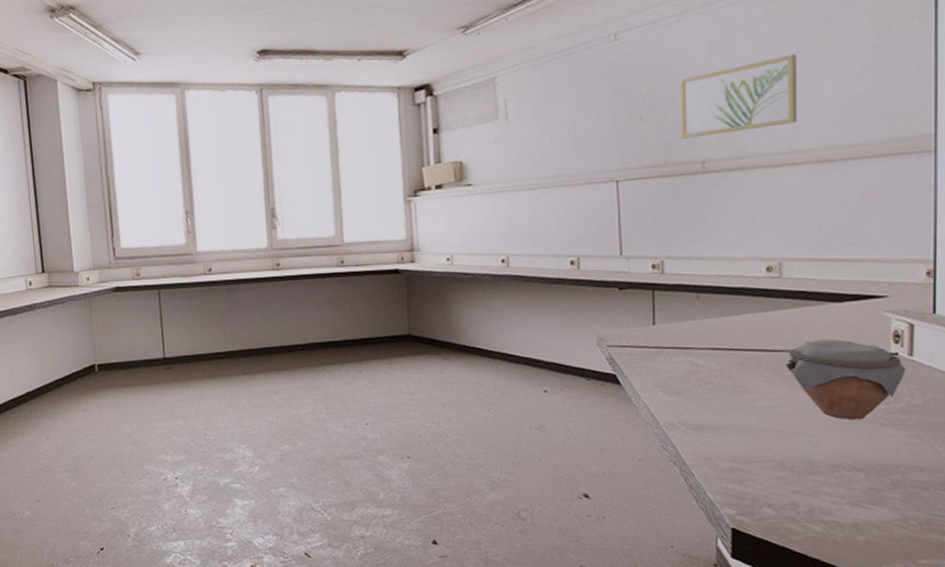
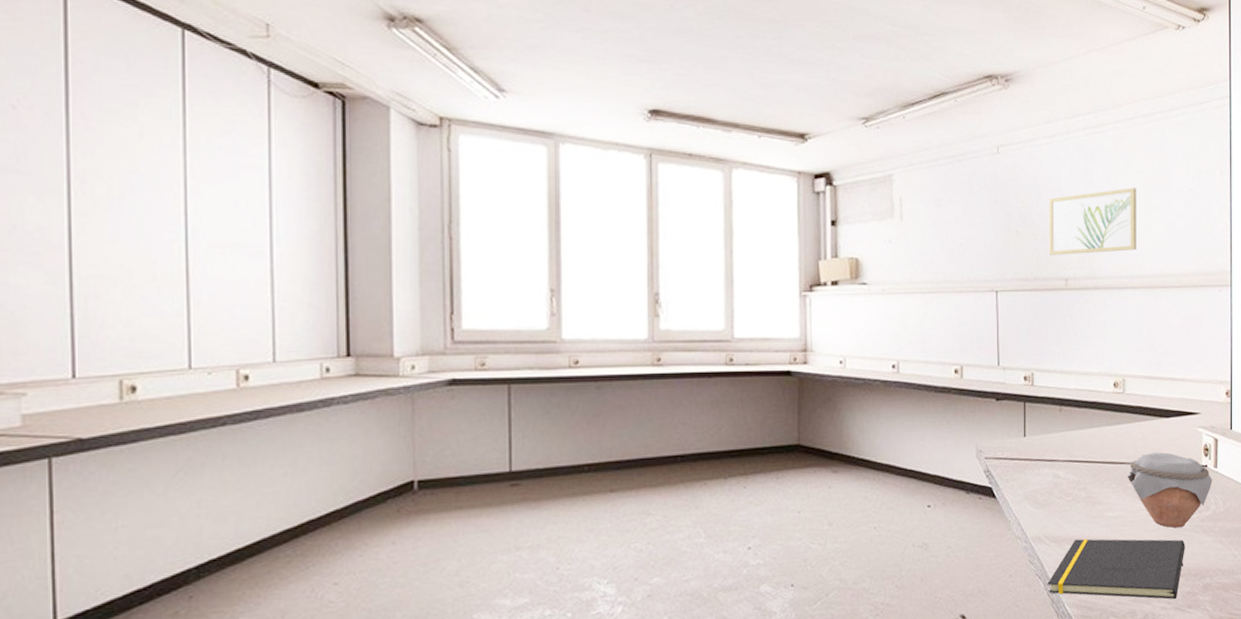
notepad: none [685,427,866,494] -> present [1048,538,1185,599]

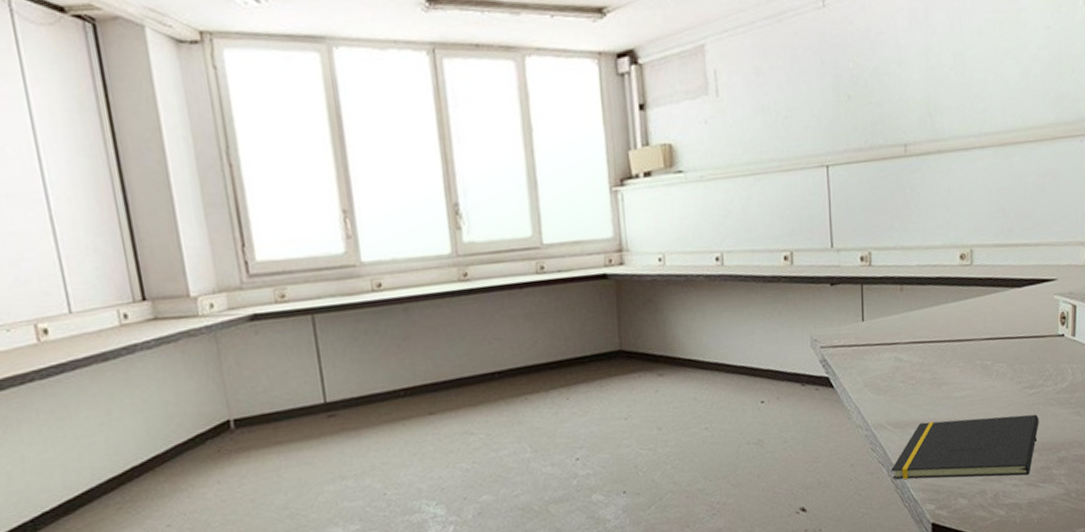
wall art: present [1048,188,1137,255] -> none [883,31,985,119]
jar: present [1127,452,1213,528] -> none [975,324,1070,403]

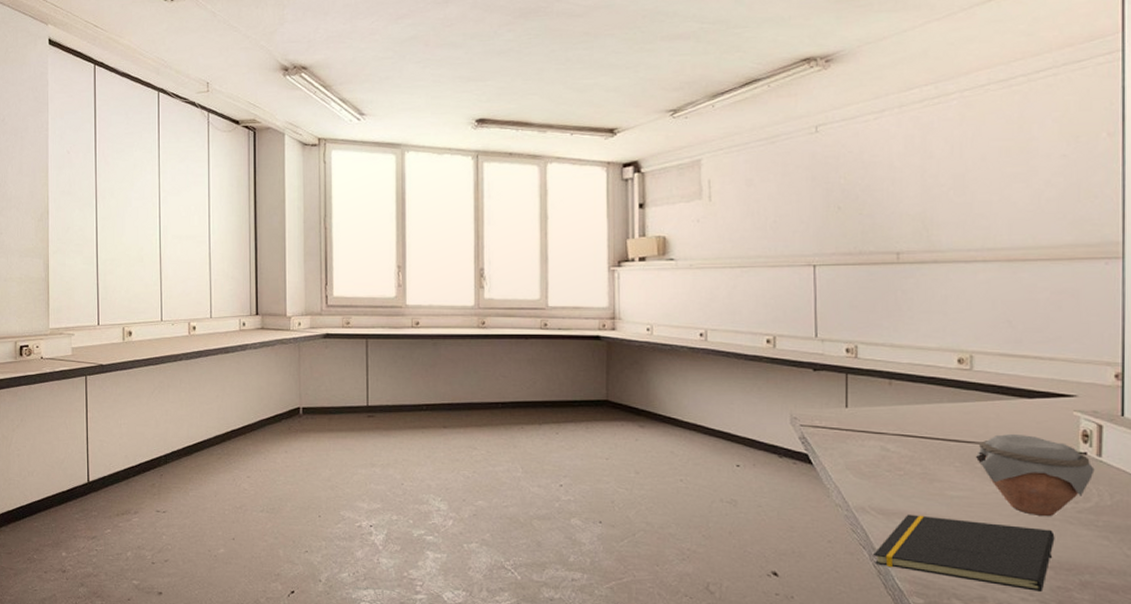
jar: none [975,324,1070,403] -> present [975,433,1095,517]

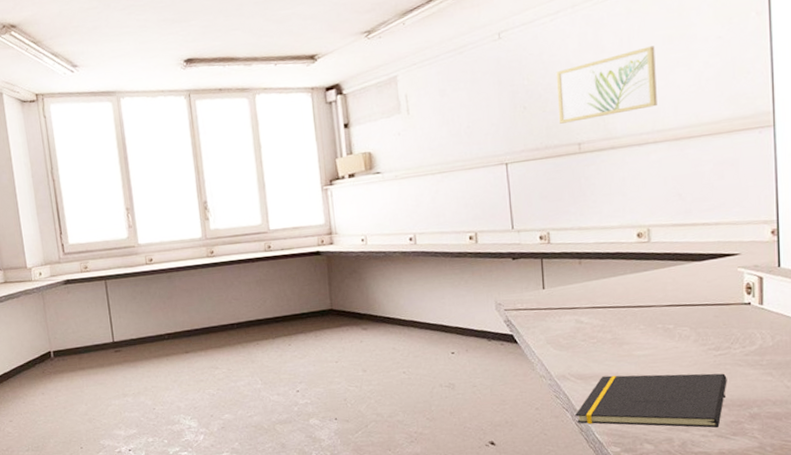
wall art: none [876,157,990,229] -> present [556,46,657,124]
jar: present [975,433,1095,517] -> none [656,293,758,363]

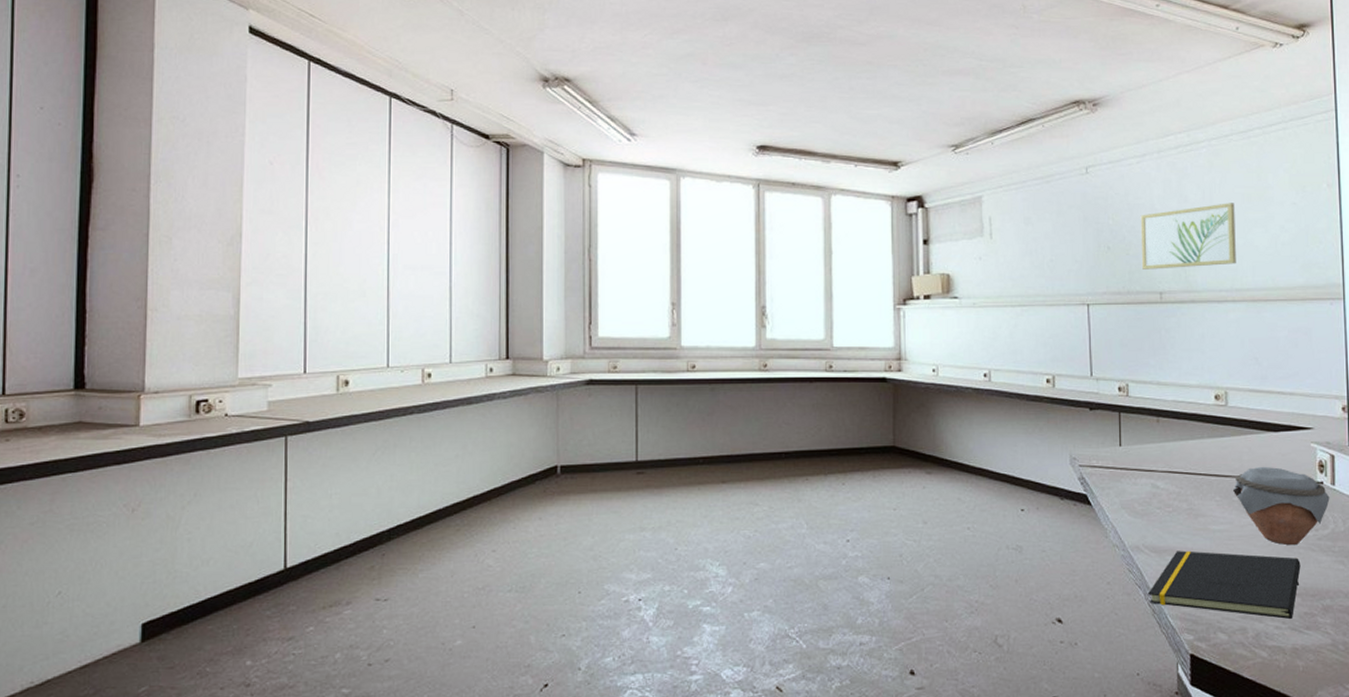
jar: none [656,293,758,363] -> present [1232,466,1330,546]

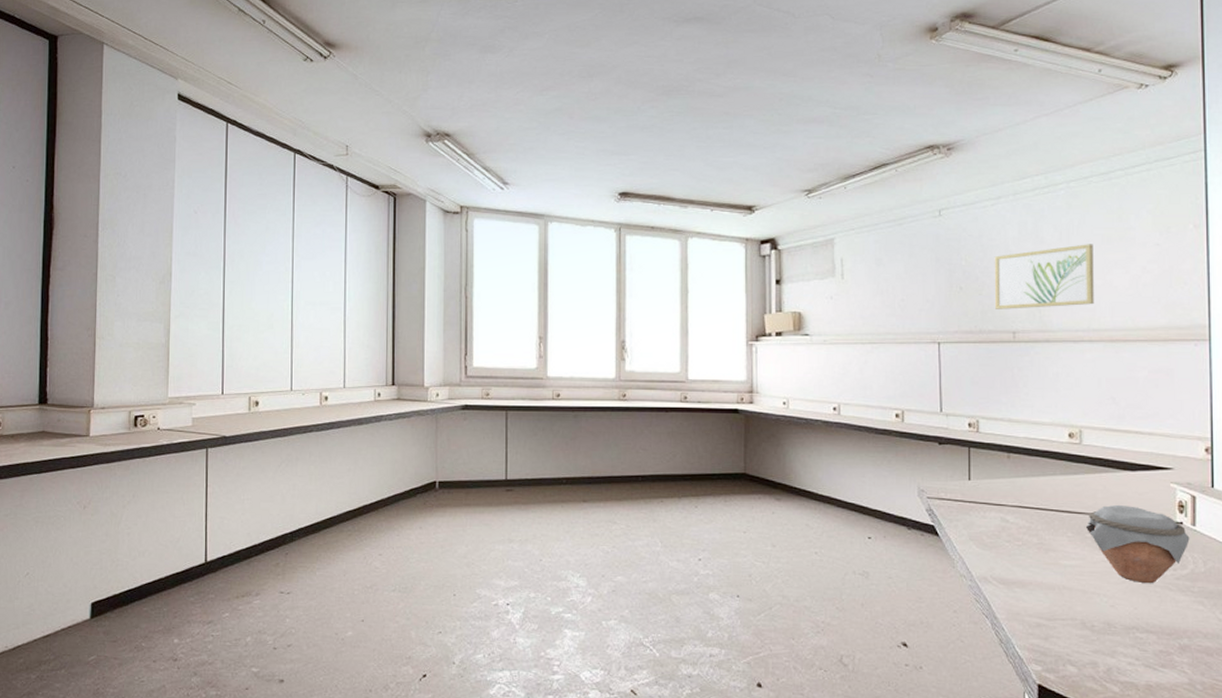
notepad: present [1148,550,1301,619] -> none [996,583,1157,656]

